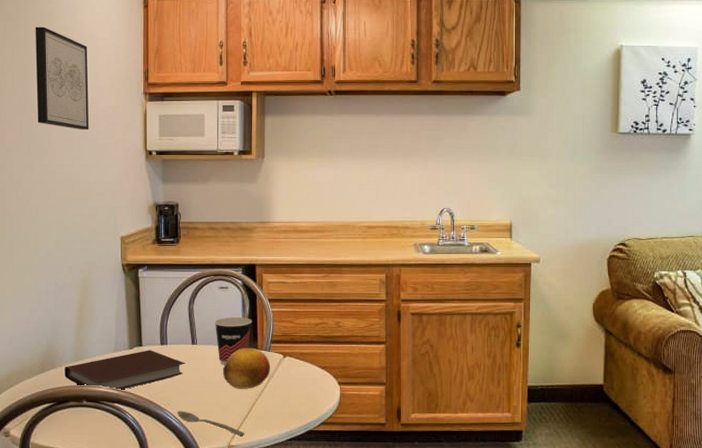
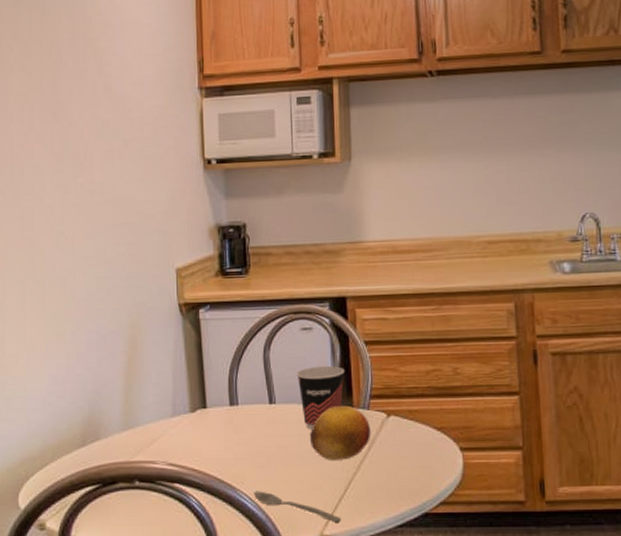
wall art: present [35,26,89,131] -> none [65,14,134,139]
notebook: present [64,350,185,391] -> none [111,412,262,467]

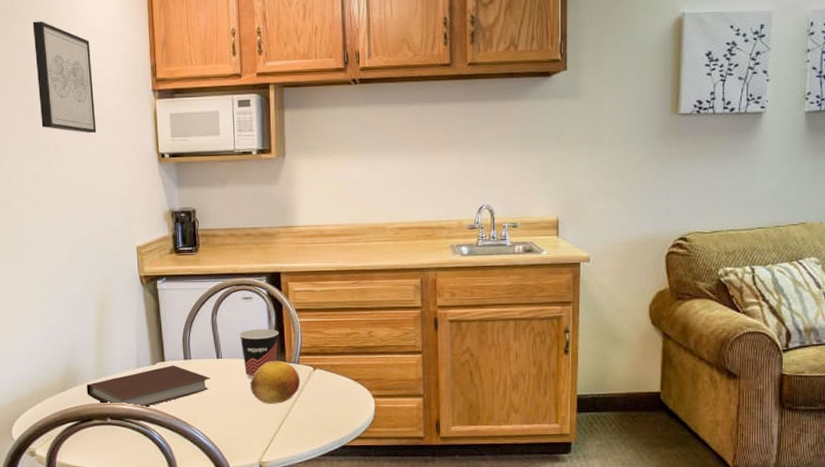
wall art: none [65,14,134,139] -> present [32,21,97,134]
notebook: none [111,412,262,467] -> present [86,365,211,408]
spoon: present [253,491,342,522] -> none [204,427,276,452]

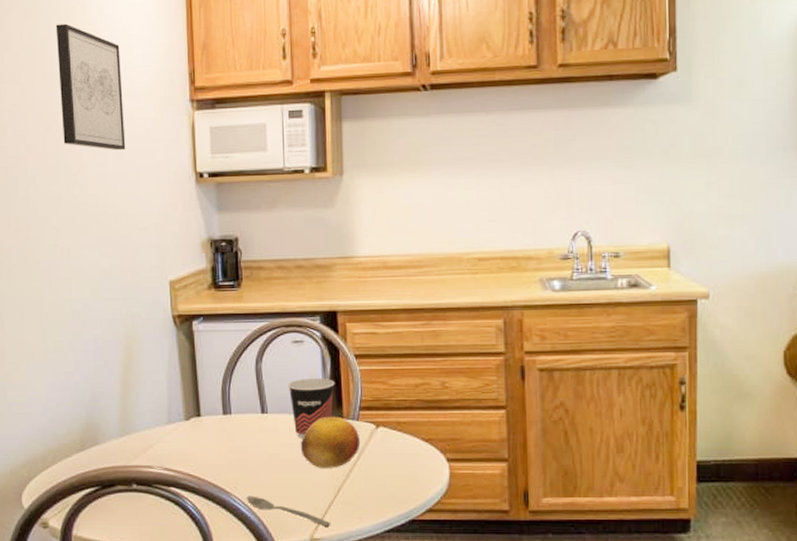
notebook: present [86,365,211,408] -> none [109,421,254,472]
spoon: none [204,427,276,452] -> present [246,496,331,527]

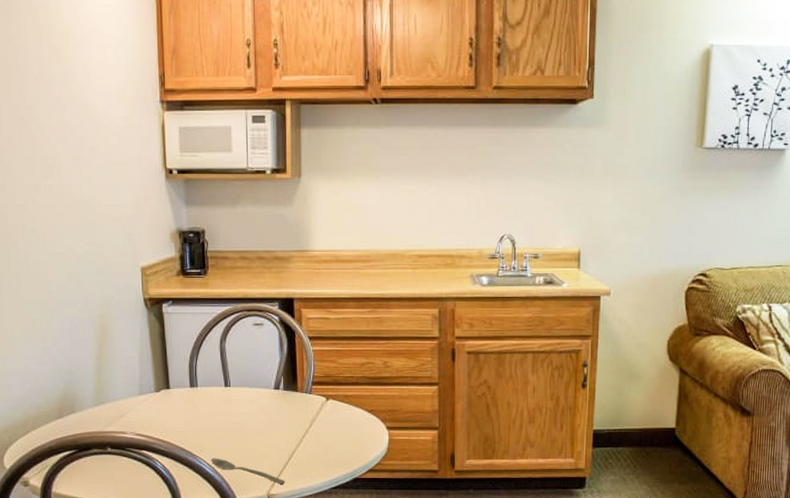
wall art: present [55,23,126,151] -> none [29,21,99,145]
cup: present [288,377,335,439] -> none [249,356,291,409]
fruit: present [300,416,361,468] -> none [259,390,313,434]

